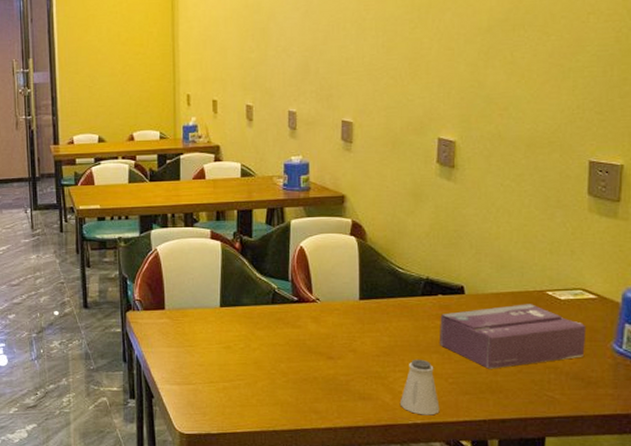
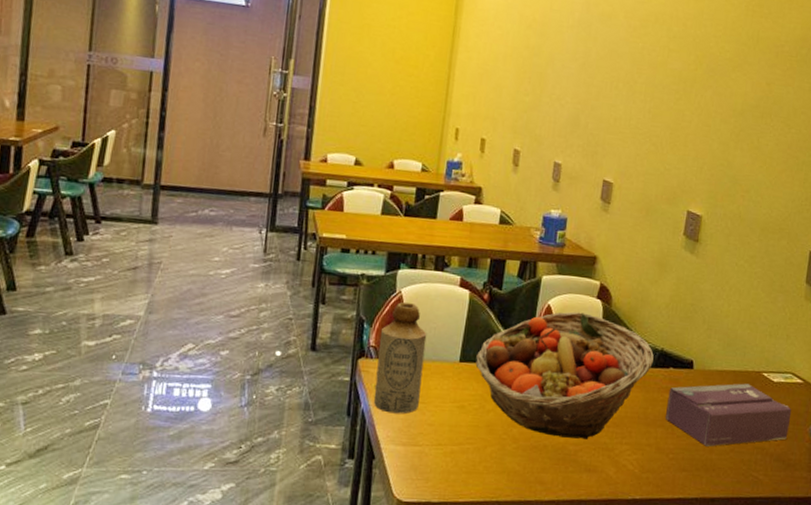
bottle: none [143,259,187,358] -> present [373,302,427,415]
fruit basket: none [236,250,419,369] -> present [475,312,654,439]
saltshaker: present [399,359,440,416] -> none [622,432,659,492]

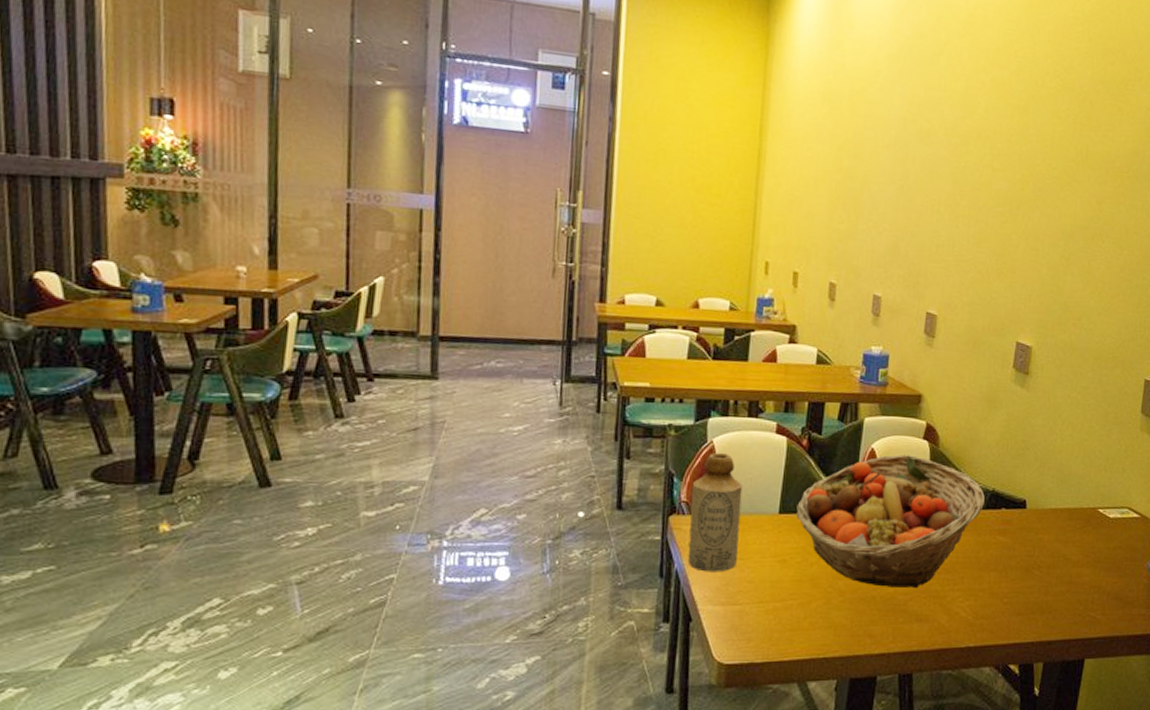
tissue box: present [665,383,792,447] -> none [999,521,1129,588]

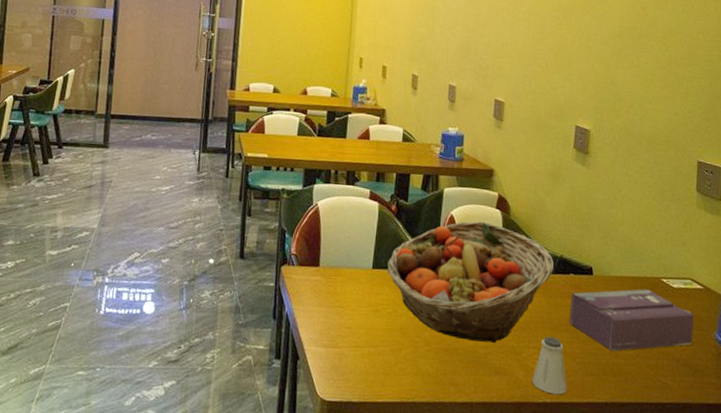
bottle: present [687,453,743,573] -> none [296,214,342,318]
saltshaker: none [955,577,993,638] -> present [531,336,567,395]
tissue box: none [999,521,1129,588] -> present [570,289,694,351]

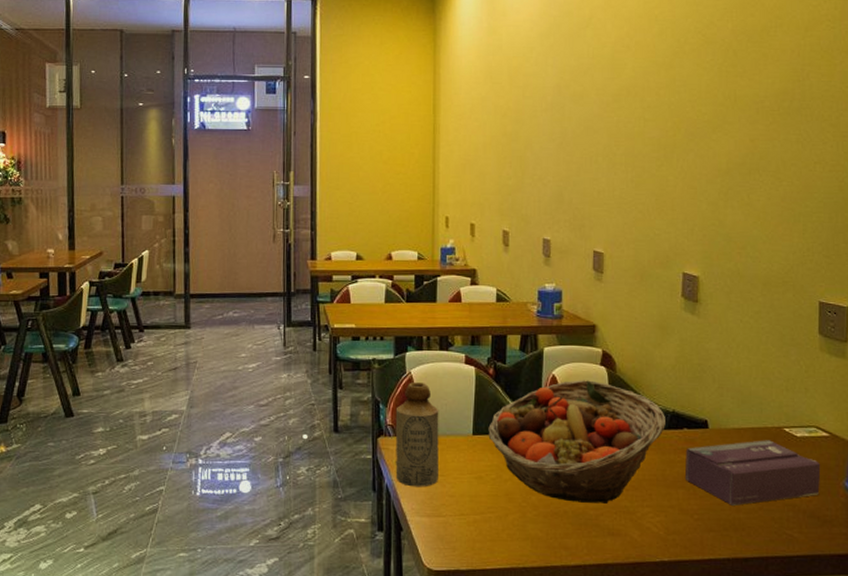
bottle: none [296,214,342,318] -> present [395,382,439,487]
saltshaker: present [531,336,567,395] -> none [647,494,686,553]

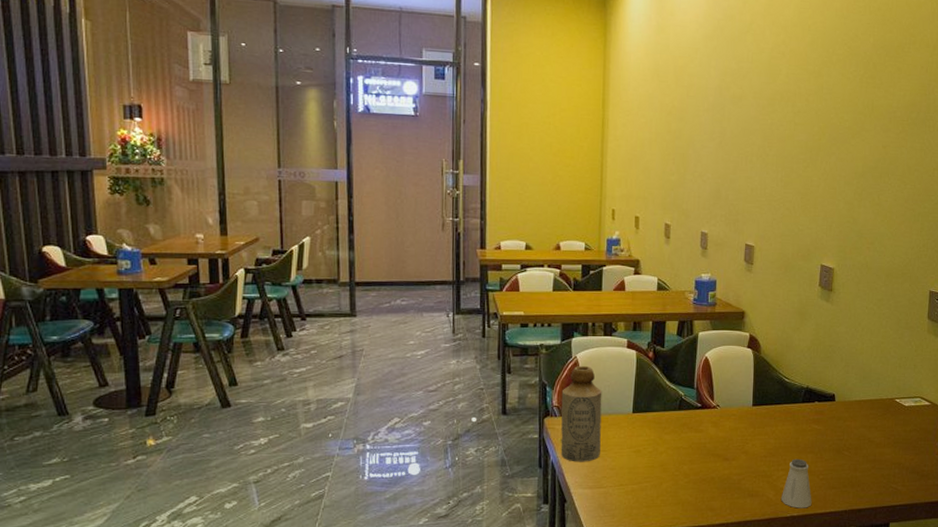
fruit basket: present [488,380,665,504] -> none [646,361,800,469]
saltshaker: none [647,494,686,553] -> present [780,458,812,509]
tissue box: present [685,440,821,506] -> none [814,409,922,466]

